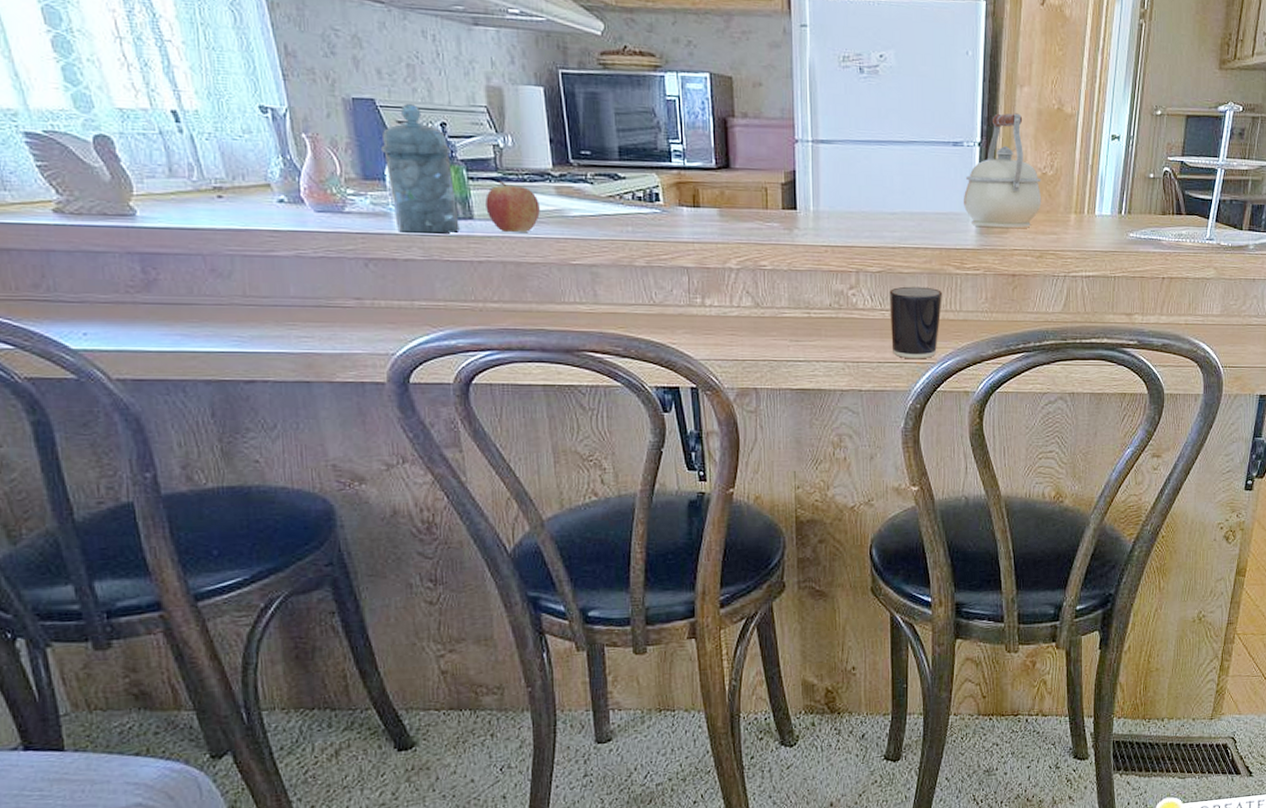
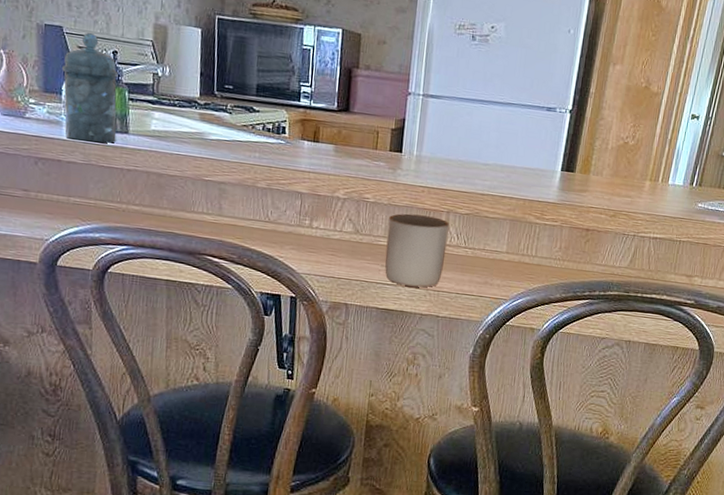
fruit: present [485,181,540,233] -> none [140,104,185,150]
mug: none [790,278,862,360] -> present [385,213,450,288]
mug: present [889,286,943,359] -> none [470,229,522,295]
kettle: present [963,113,1042,229] -> none [549,86,623,190]

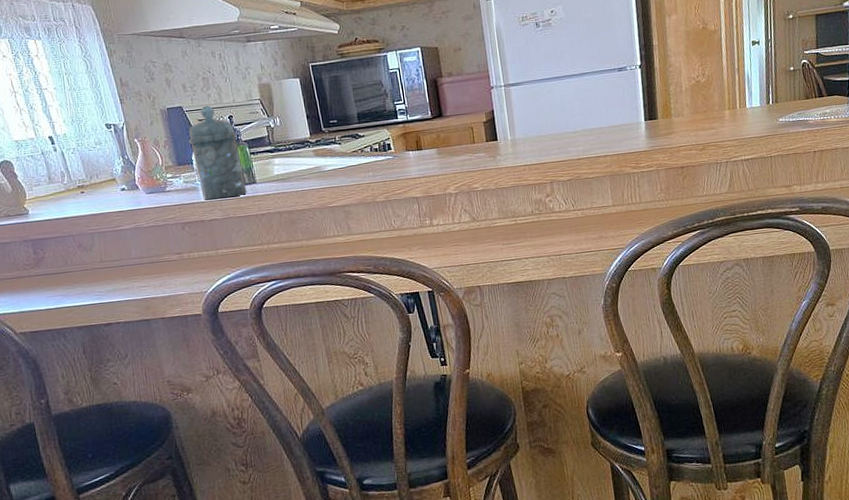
mug: present [385,213,450,288] -> none [499,189,559,258]

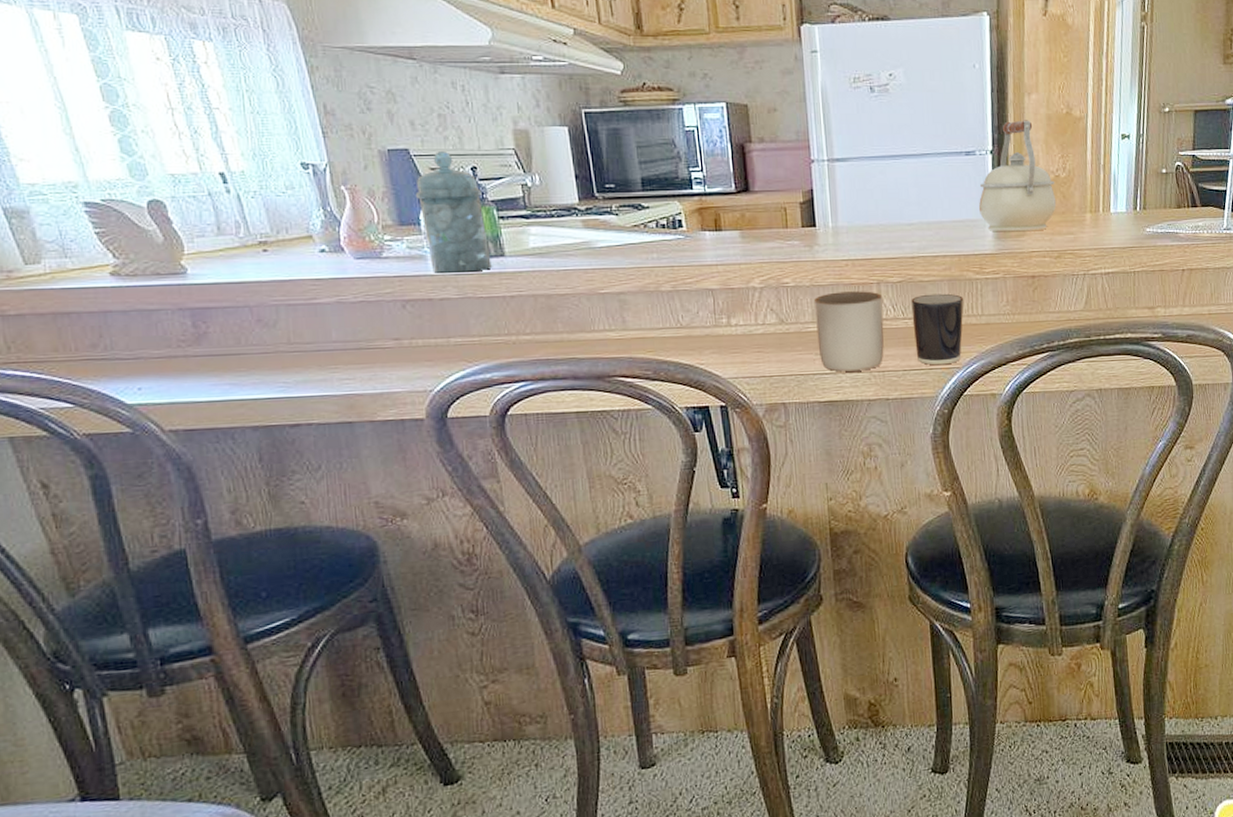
mug: none [499,189,559,258] -> present [813,291,884,372]
mug: none [579,187,625,247] -> present [911,293,964,365]
kettle: none [631,37,699,133] -> present [978,120,1057,232]

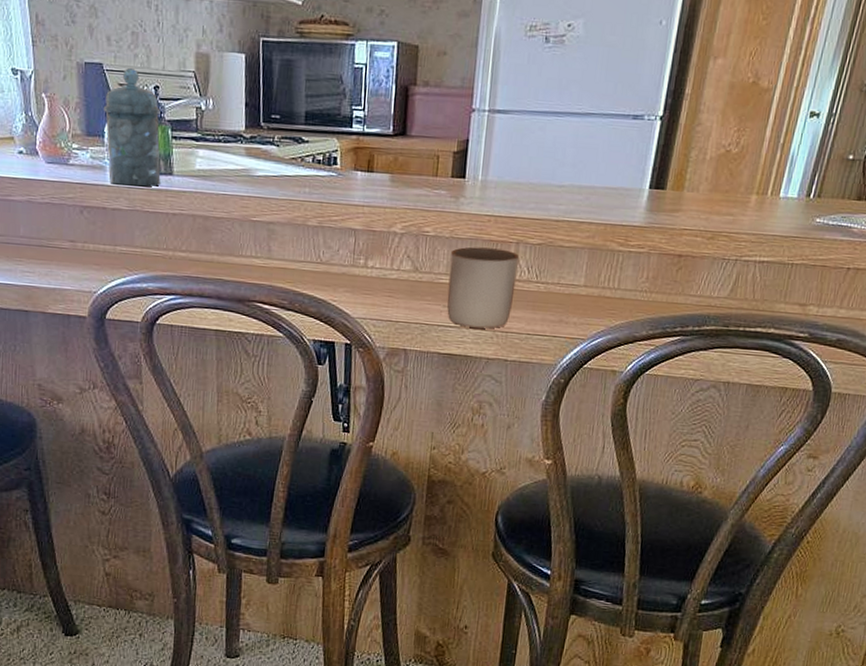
mug: present [911,293,964,365] -> none [543,260,602,335]
kettle: present [978,120,1057,232] -> none [635,86,725,208]

